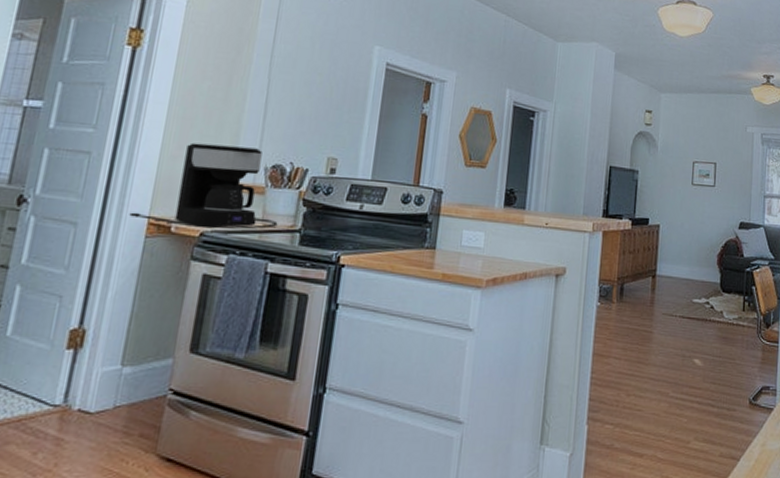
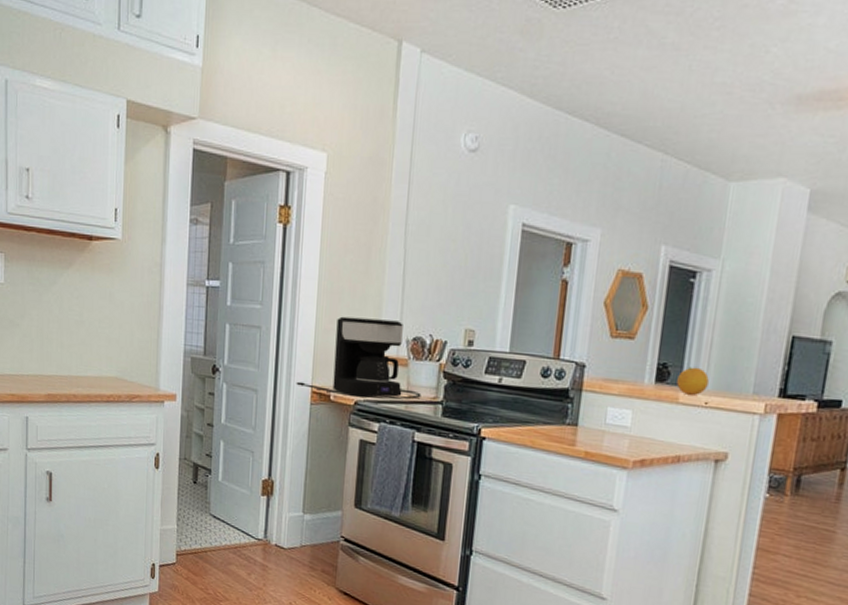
fruit: none [522,192,548,218] -> present [677,367,709,397]

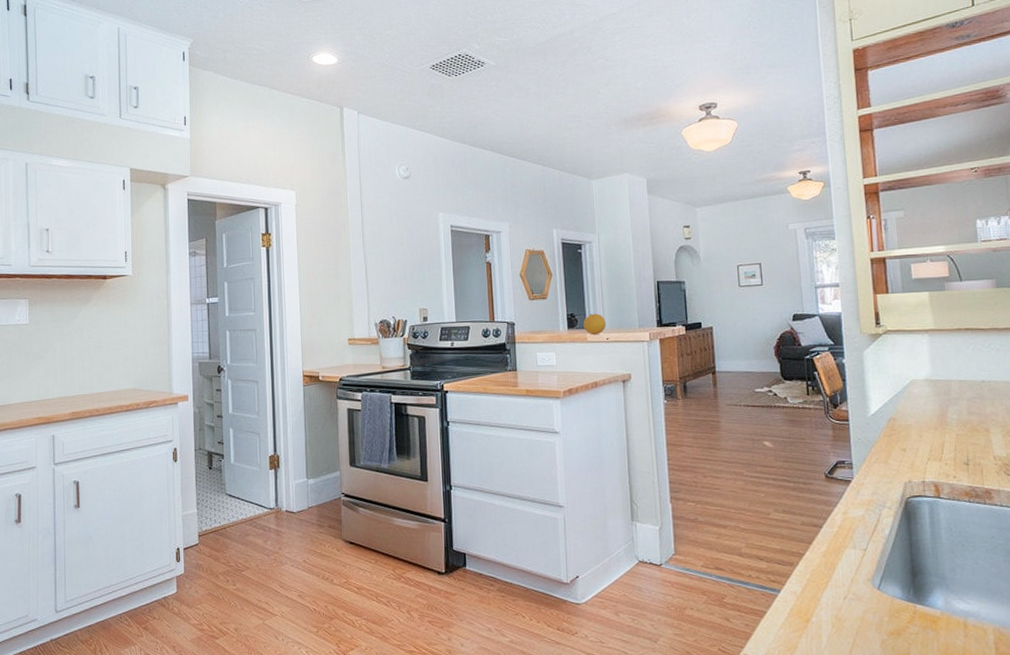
coffee maker: present [296,316,422,400] -> none [289,310,393,375]

